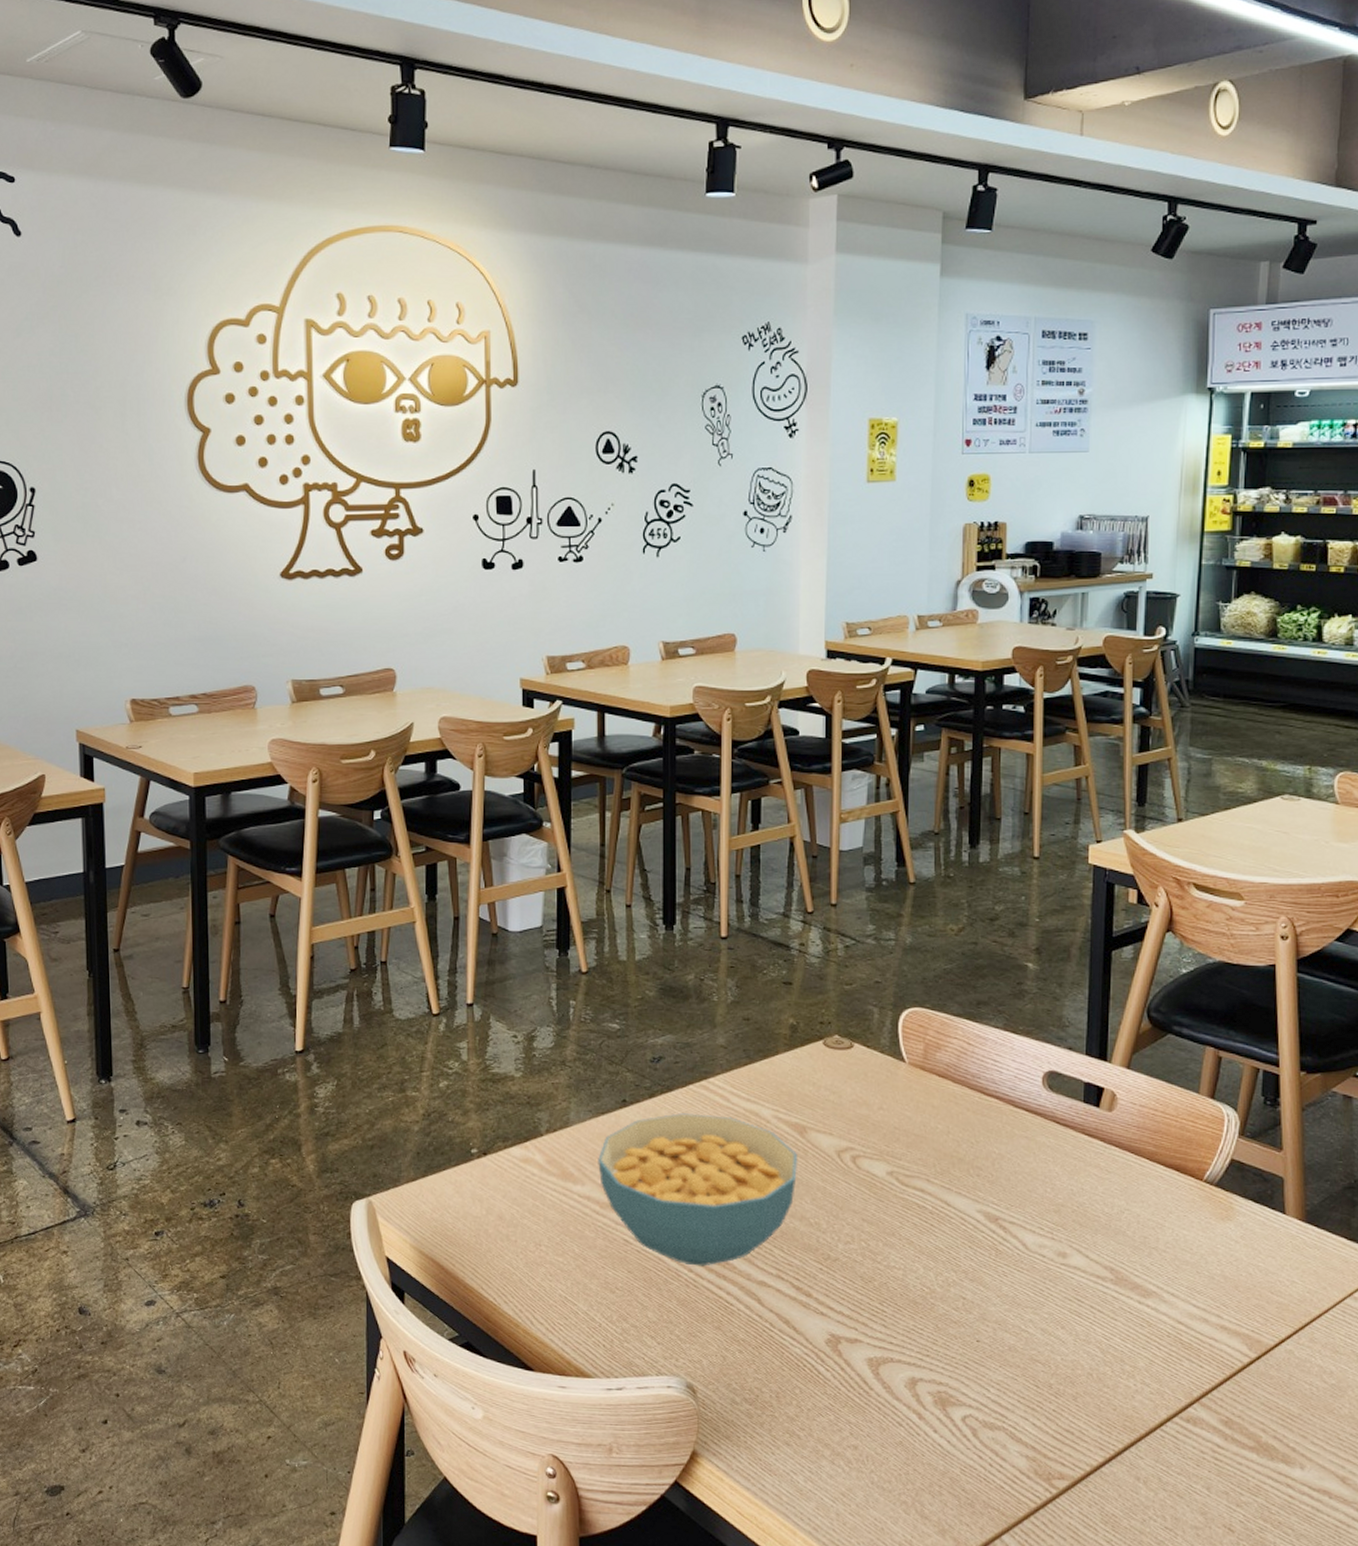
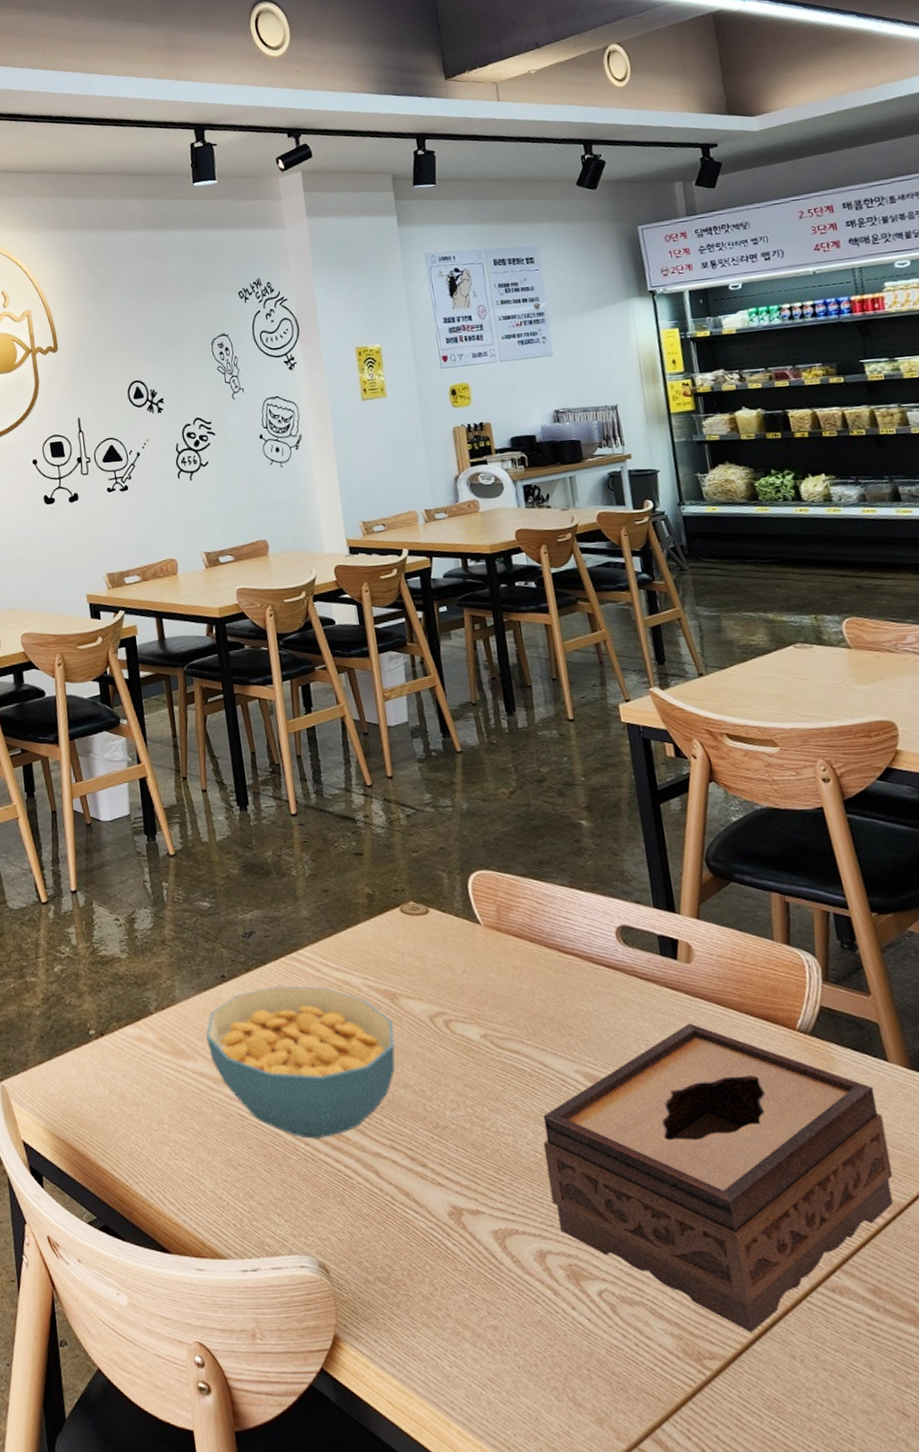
tissue box: none [932,1169,1268,1456] -> present [543,1023,894,1332]

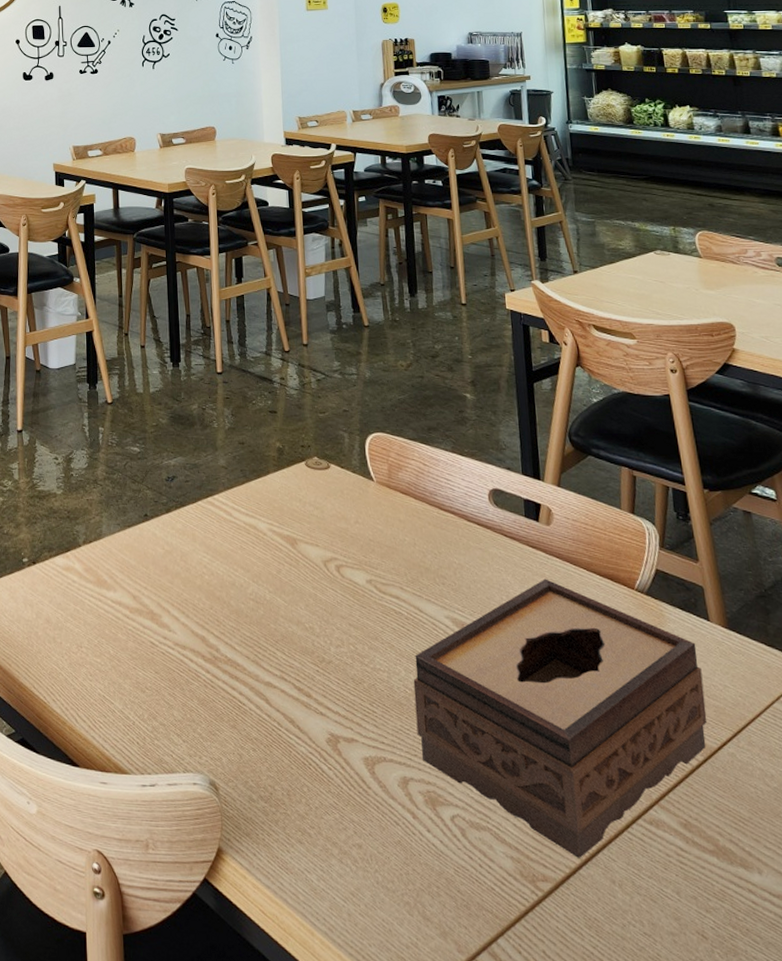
cereal bowl: present [206,985,396,1139] -> none [126,526,292,668]

